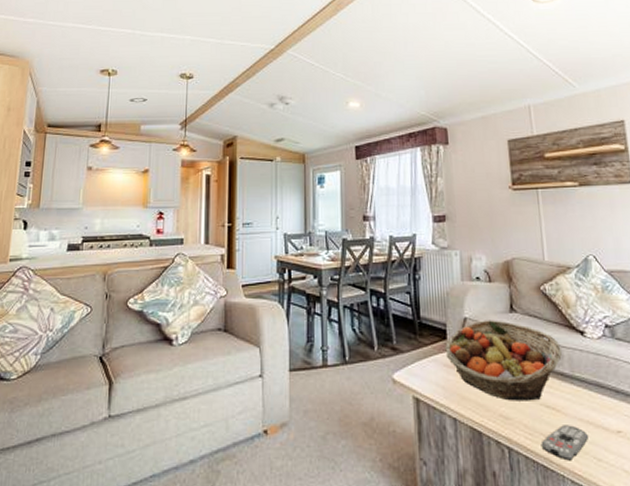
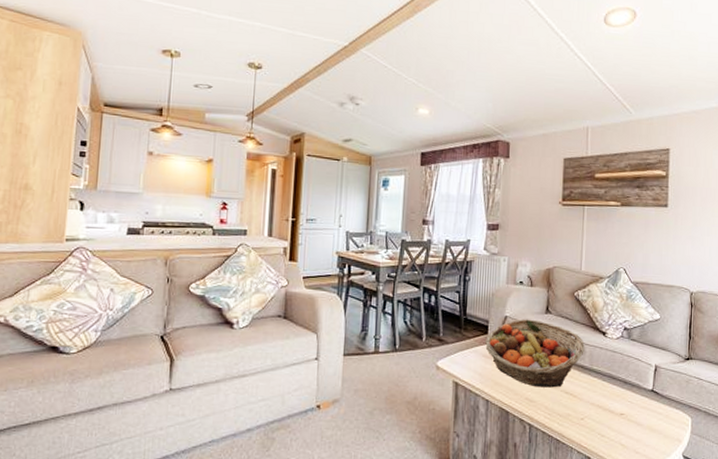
remote control: present [540,425,588,461] -> none [557,408,596,436]

